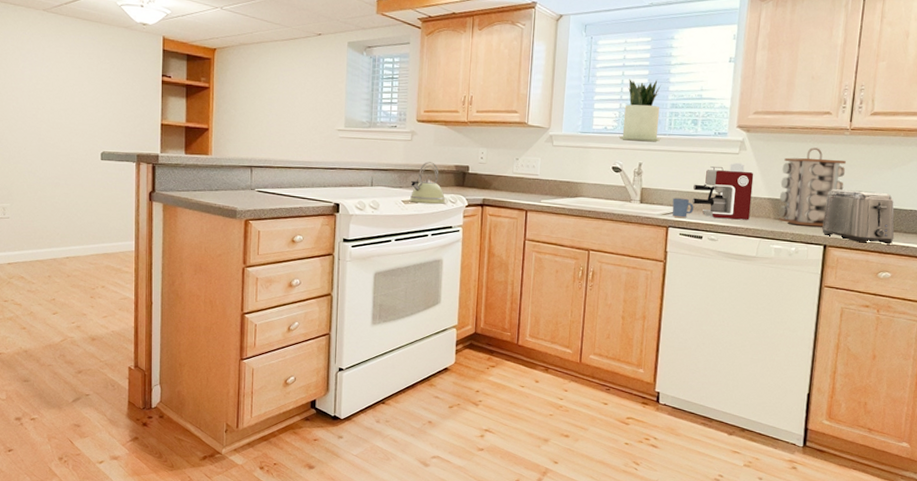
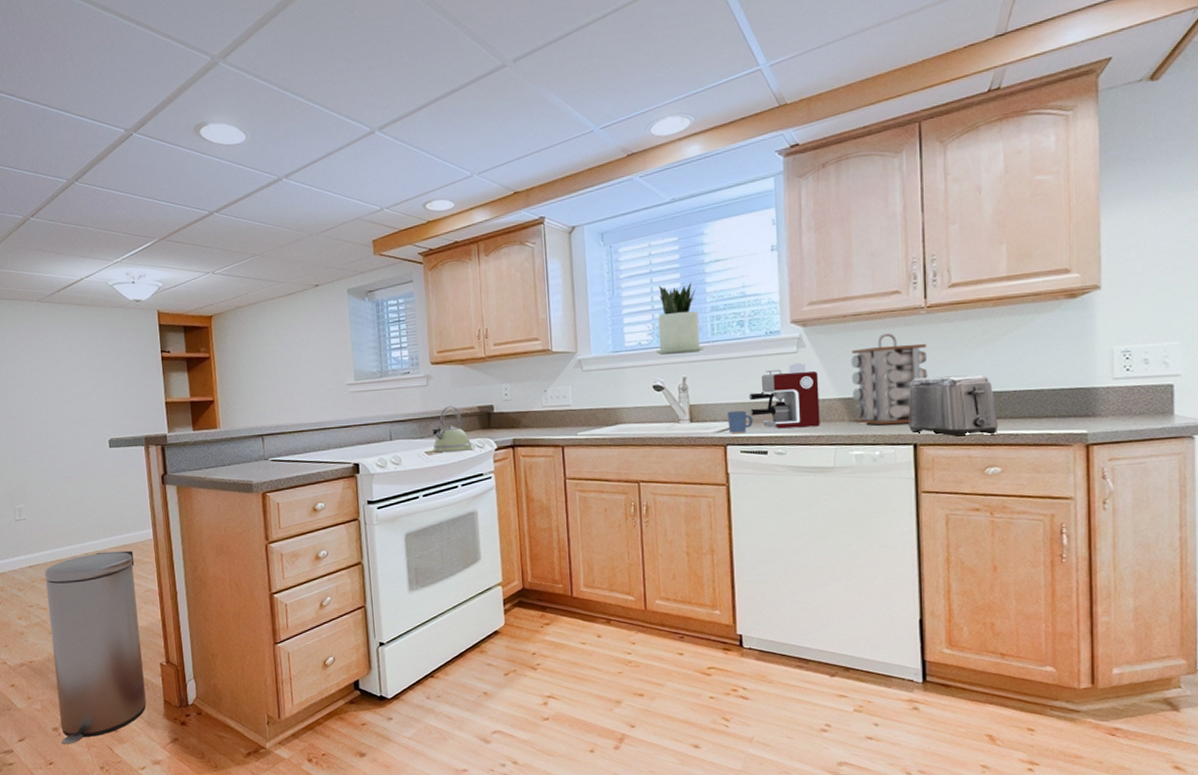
pedal bin: none [23,257,114,434] -> present [44,550,146,745]

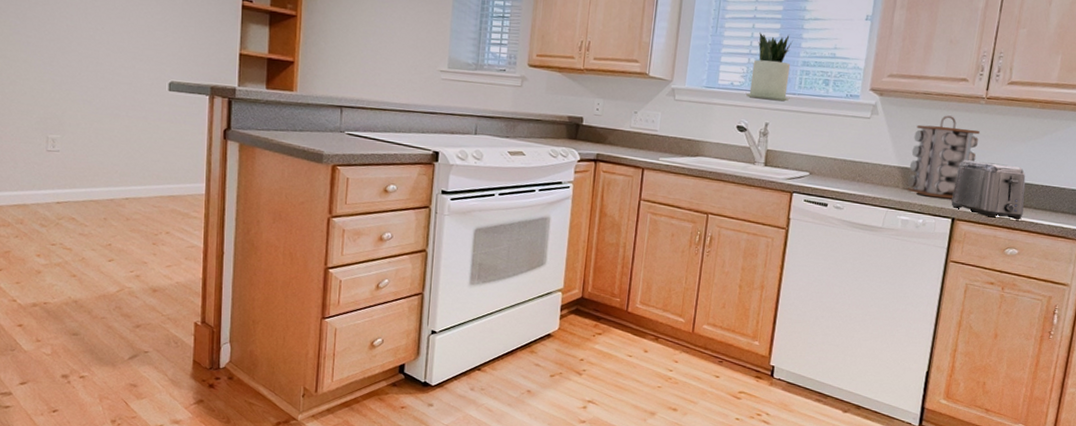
pedal bin: present [44,550,146,745] -> none [70,198,181,394]
kettle: present [431,406,473,453] -> none [516,110,556,158]
mug: present [727,410,753,434] -> none [797,161,821,184]
coffee maker: present [749,362,820,429] -> none [819,127,885,189]

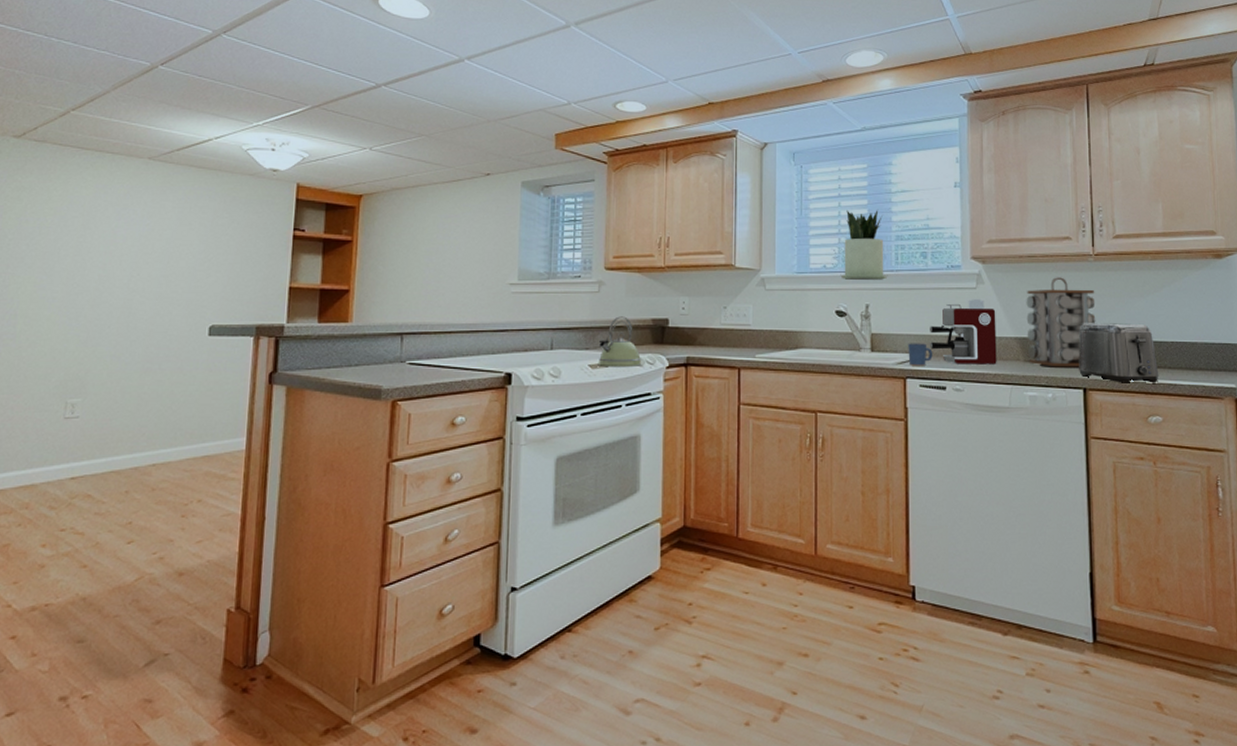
kettle: none [516,110,556,158] -> present [598,316,642,368]
mug: none [797,161,821,184] -> present [908,343,933,367]
coffee maker: none [819,127,885,189] -> present [930,298,997,364]

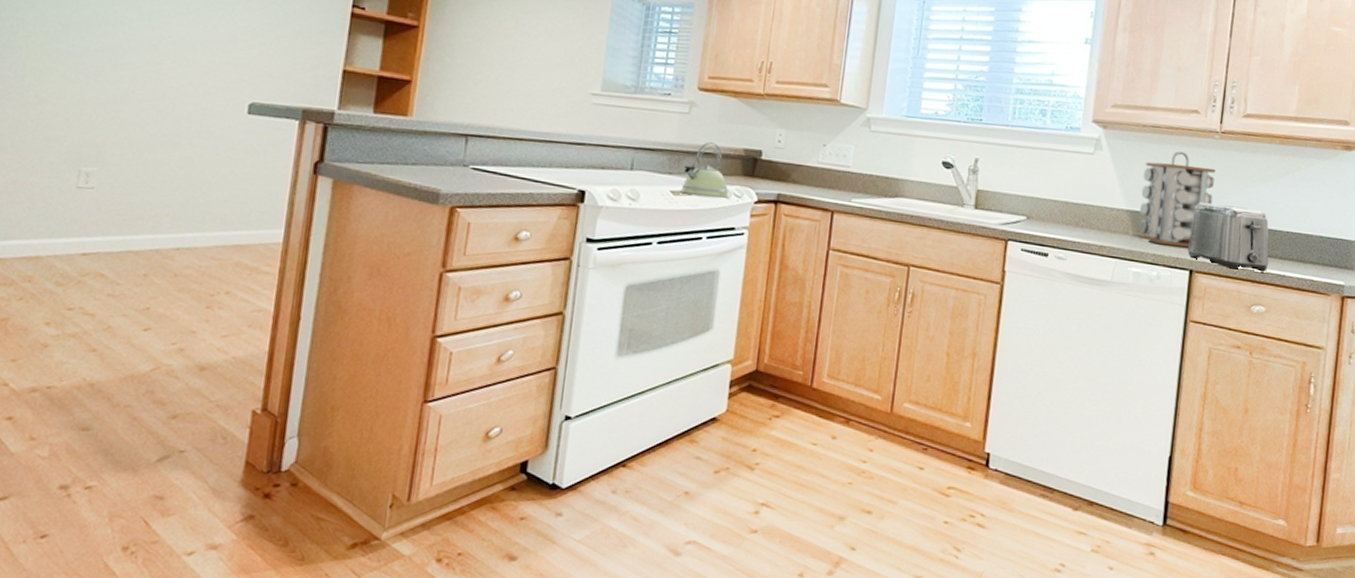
planter: present [840,209,888,281] -> none [951,54,1005,134]
mug: present [908,343,933,367] -> none [1012,203,1039,230]
coffee maker: present [930,298,997,364] -> none [1037,164,1111,236]

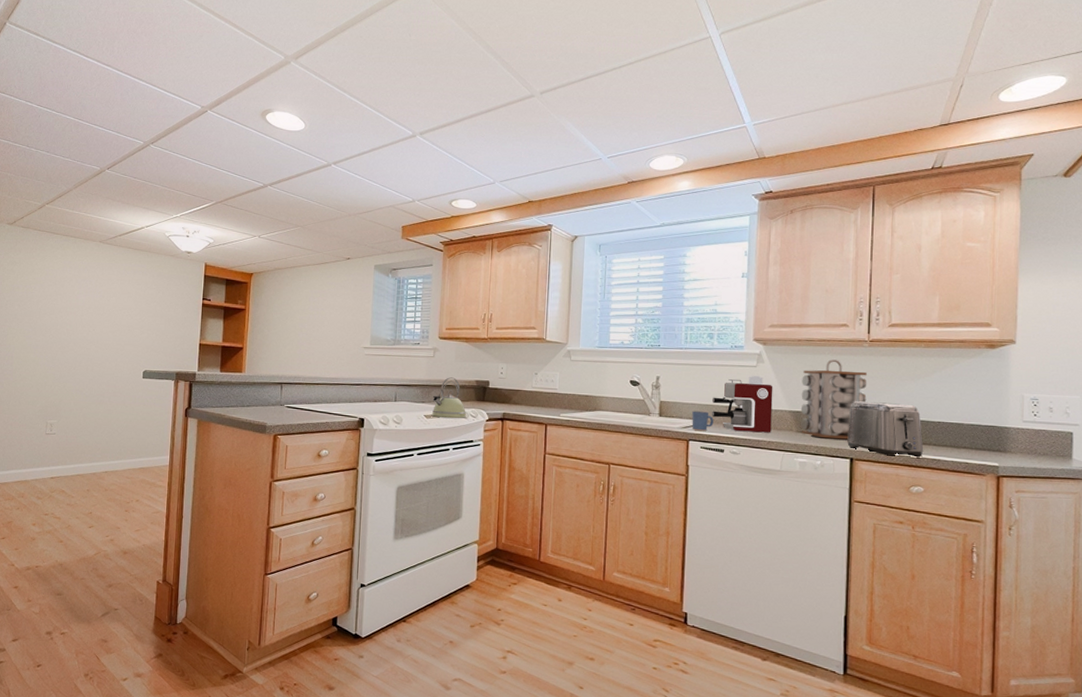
mug: none [1012,203,1039,230] -> present [692,411,714,432]
coffee maker: none [1037,164,1111,236] -> present [712,375,773,433]

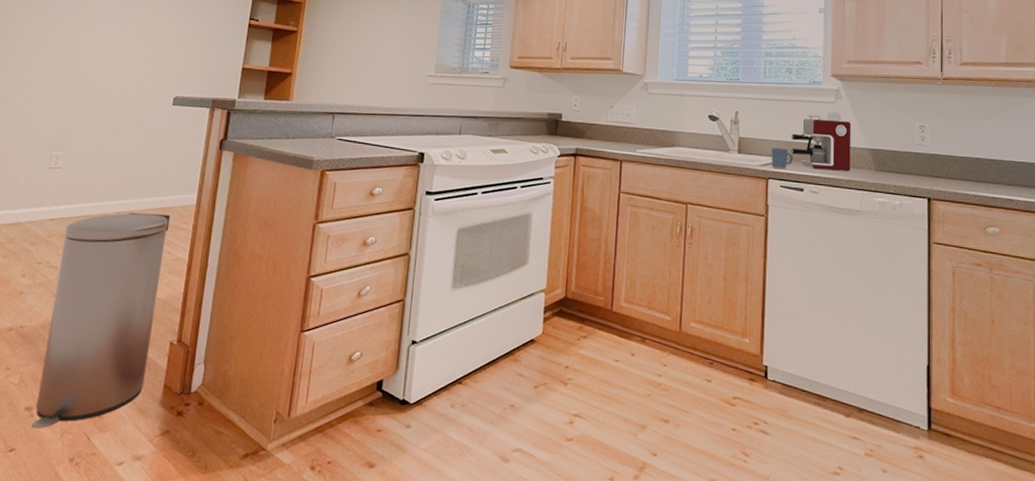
pedal bin: none [52,471,149,649] -> present [31,212,171,428]
kettle: present [431,377,467,419] -> none [498,109,537,155]
spice rack: present [800,359,867,441] -> none [878,97,942,180]
toaster: present [847,401,924,458] -> none [924,139,998,198]

